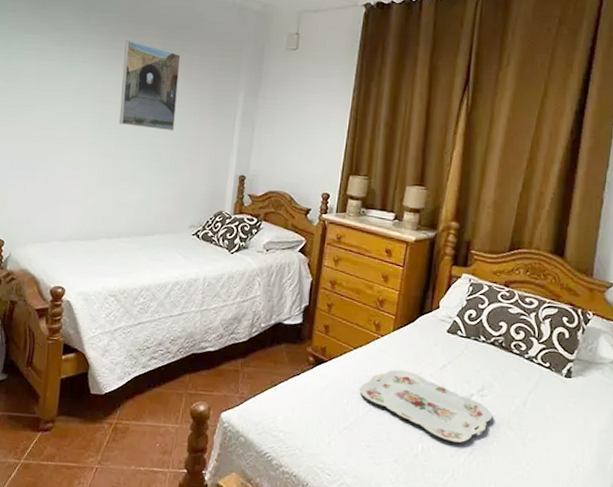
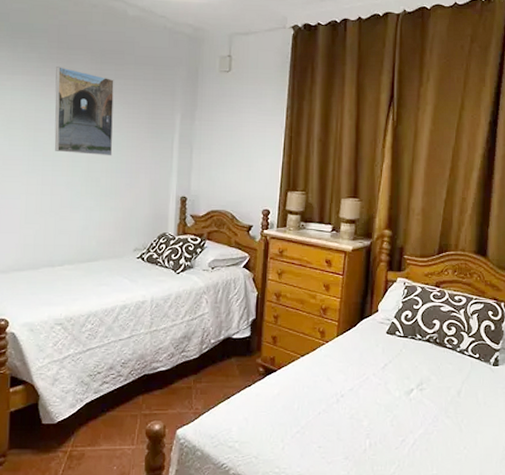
serving tray: present [359,370,493,443] -> none [309,373,432,435]

